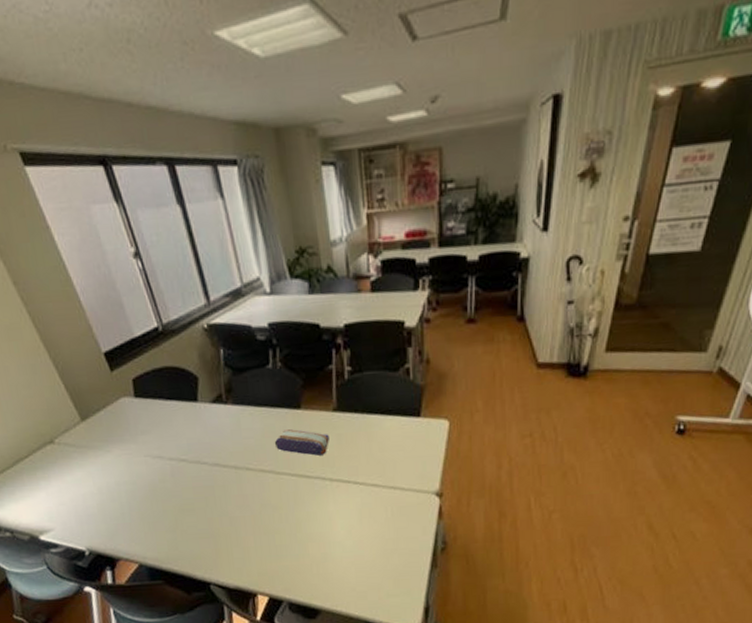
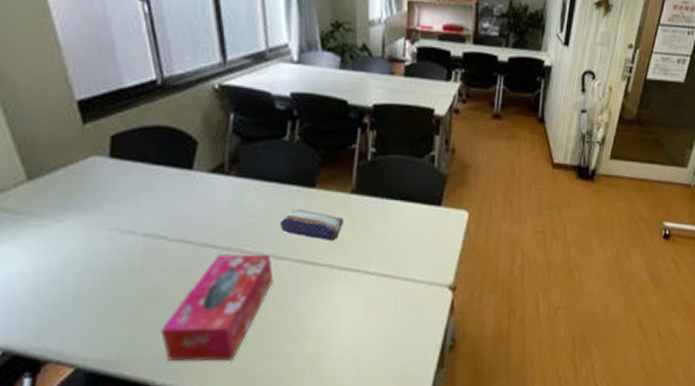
tissue box: none [194,471,276,560] -> present [161,254,274,362]

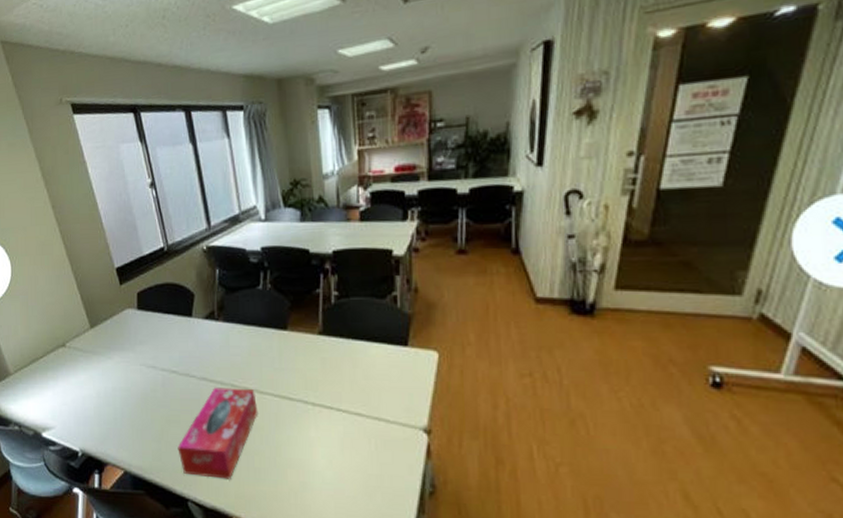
pencil case: present [279,209,343,240] -> none [259,350,314,378]

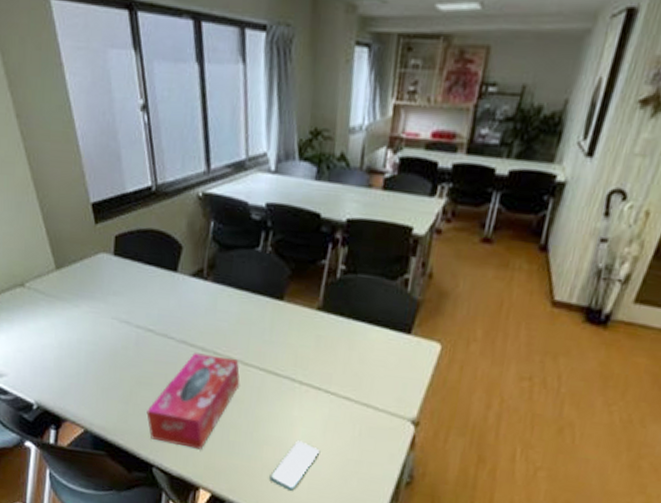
smartphone: none [297,461,342,512] -> present [269,440,321,491]

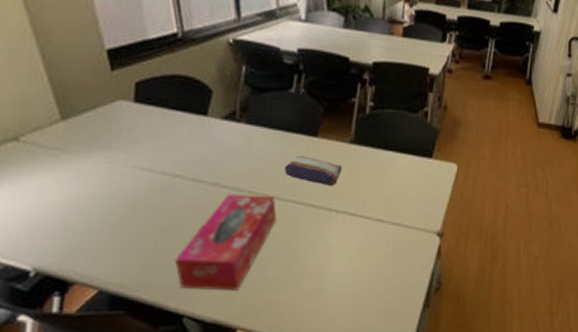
pencil case: none [248,319,308,355] -> present [284,156,342,186]
smartphone: present [269,440,321,491] -> none [310,266,358,315]

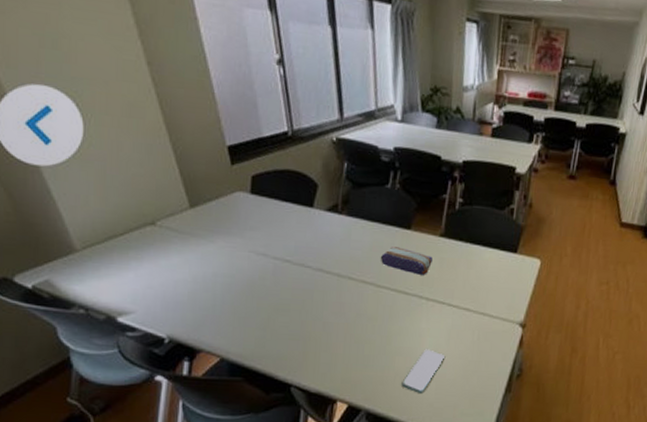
tissue box: present [175,194,277,291] -> none [284,279,374,366]
smartphone: none [310,266,358,315] -> present [401,349,446,393]

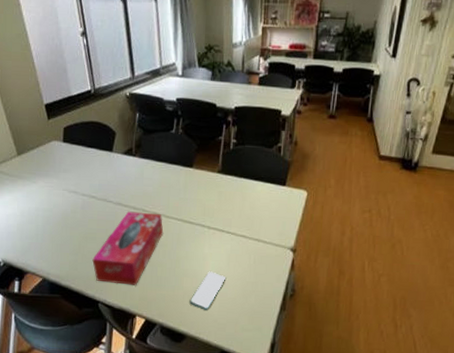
tissue box: none [284,279,374,366] -> present [92,211,164,285]
pencil case: present [380,246,433,275] -> none [168,183,212,207]

